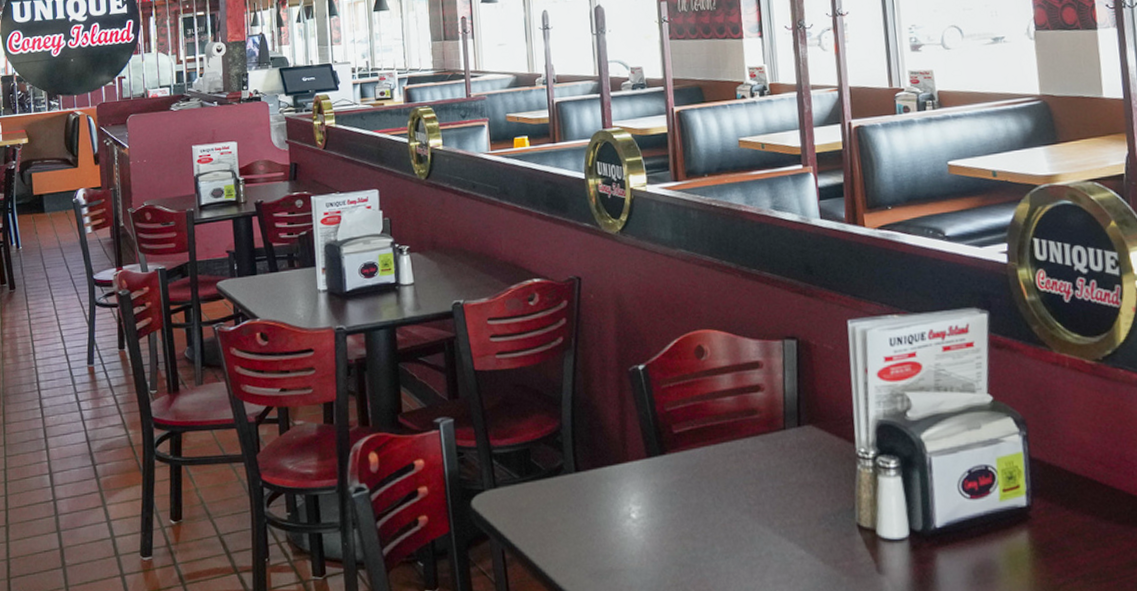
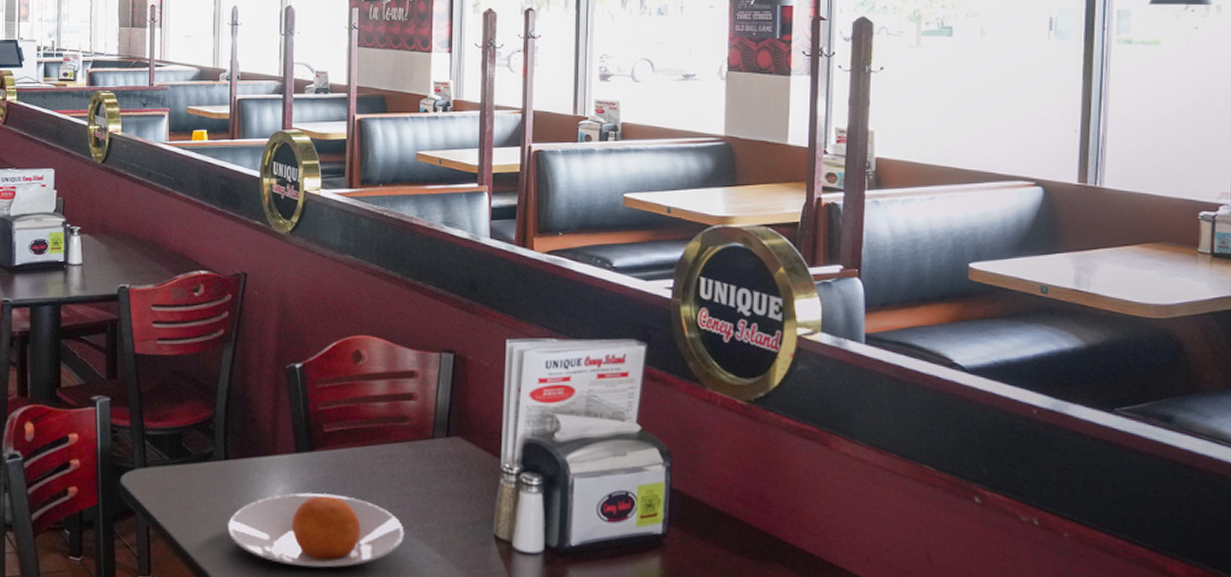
plate: none [585,496,767,577] -> present [228,492,405,568]

